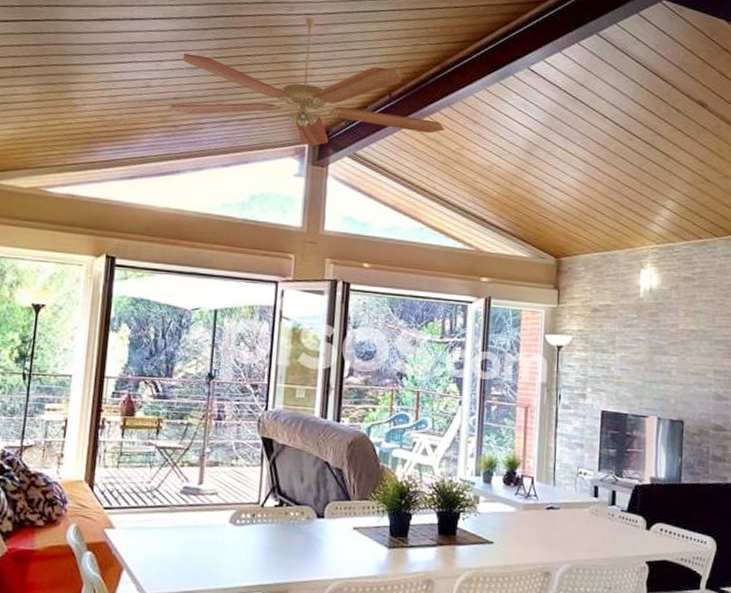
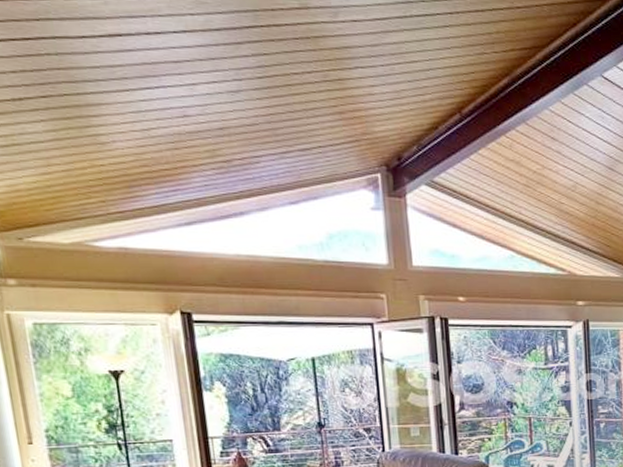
ceiling fan: present [169,17,445,146] -> none [216,25,524,175]

